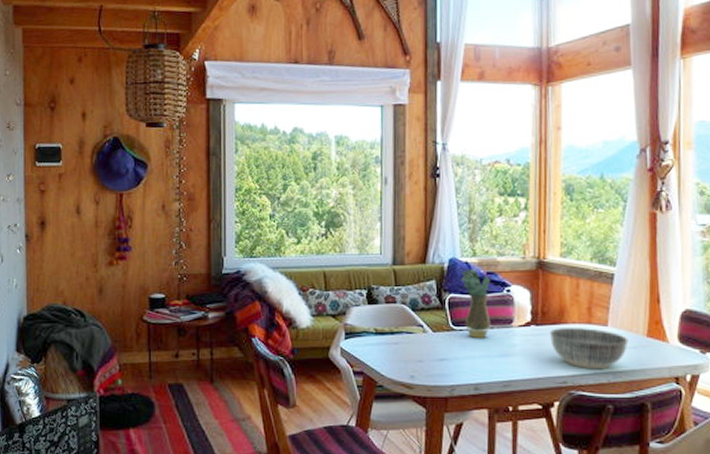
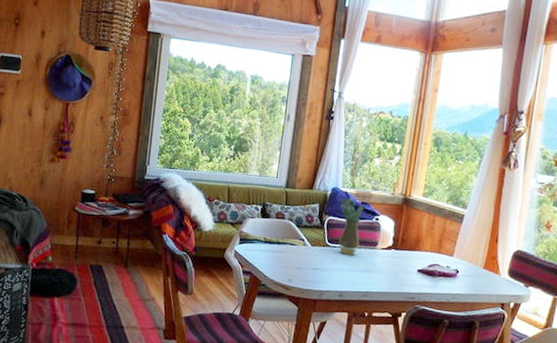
bowl: present [550,328,629,370] -> none [405,253,468,291]

